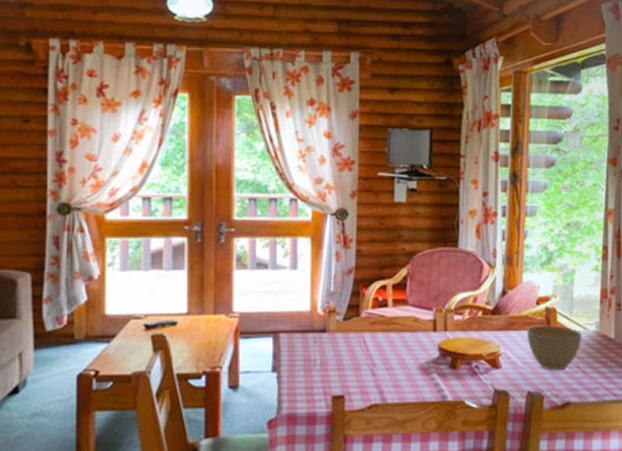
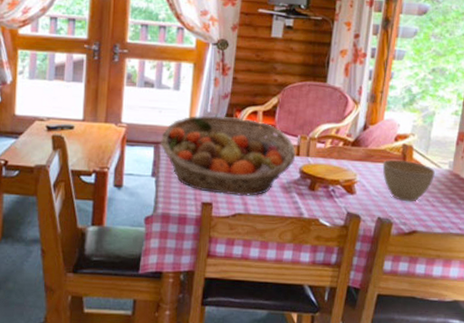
fruit basket: none [279,294,433,384] -> present [160,115,296,196]

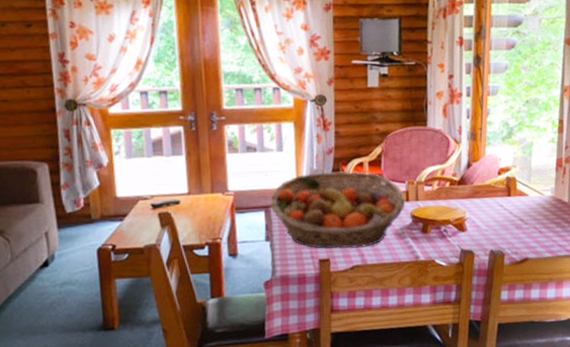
flower pot: present [382,159,436,202] -> none [489,192,540,232]

